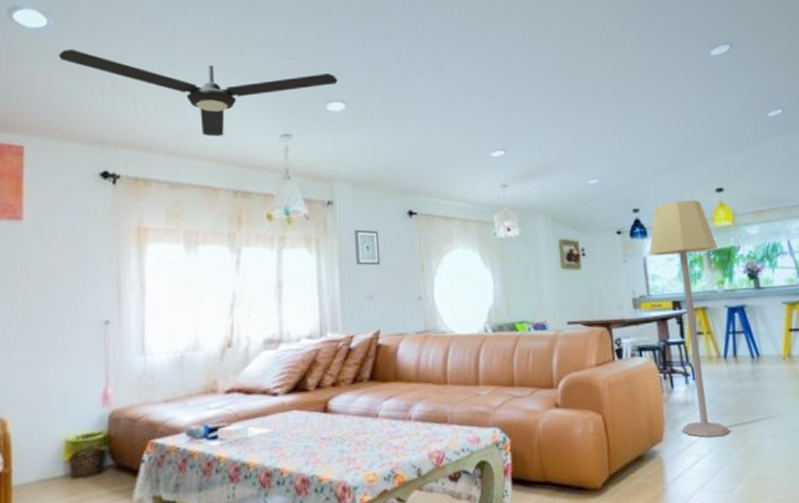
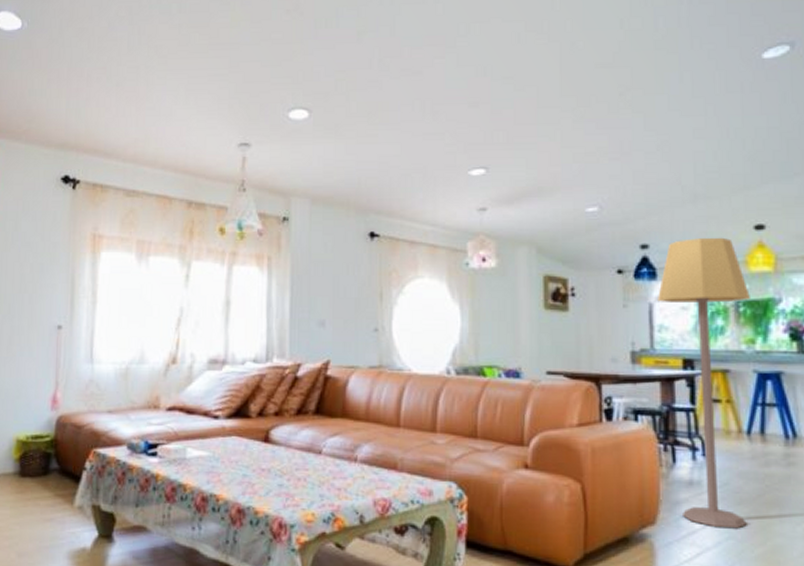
ceiling fan: present [58,49,338,137] -> none [30,51,303,144]
wall art: present [353,229,381,266] -> none [308,249,336,290]

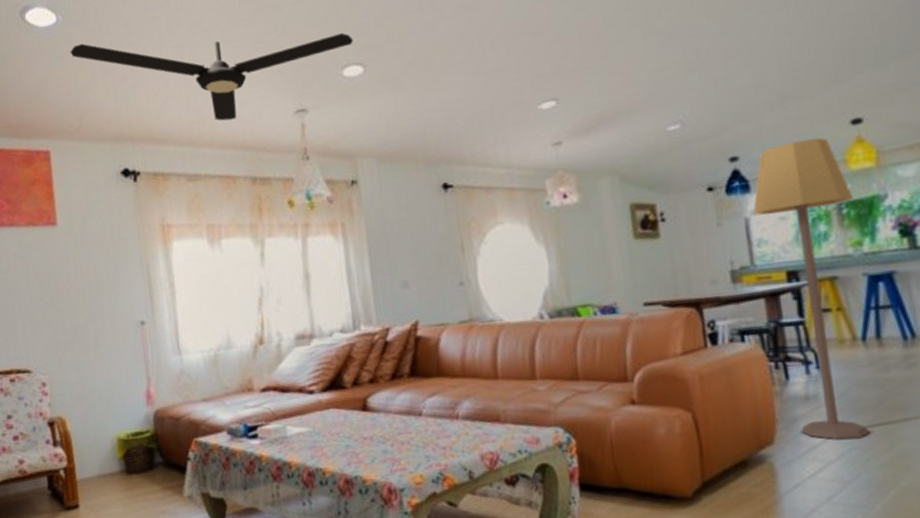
ceiling fan: none [30,51,303,144] -> present [70,33,353,121]

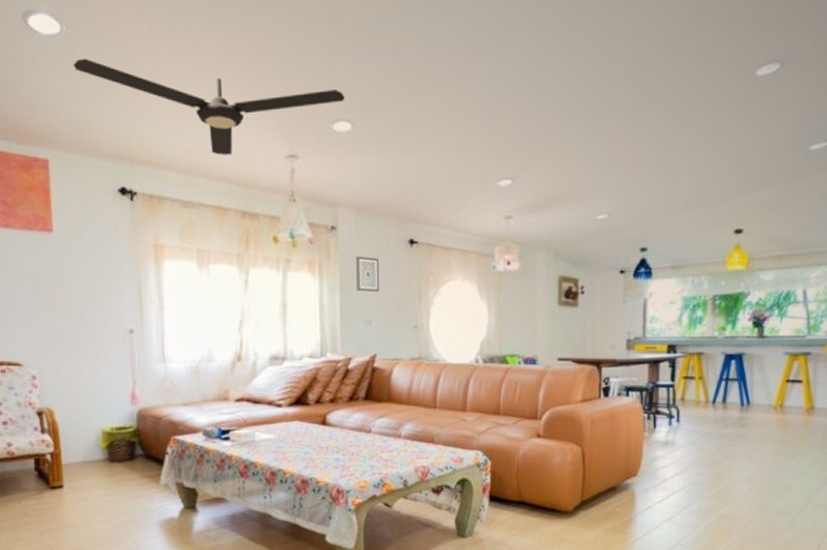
wall art: none [382,209,415,251] -> present [355,255,380,293]
lamp: present [753,137,870,440] -> none [651,240,725,476]

